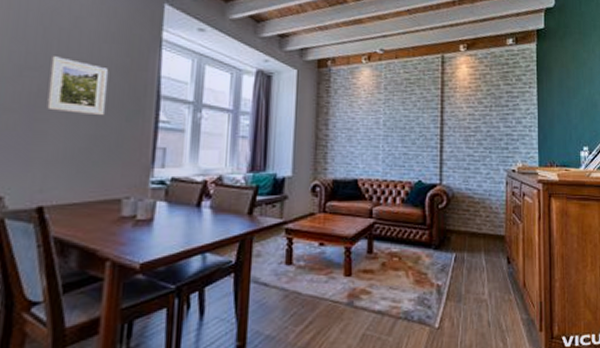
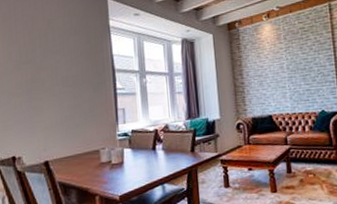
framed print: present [45,56,109,116] -> none [36,51,78,91]

